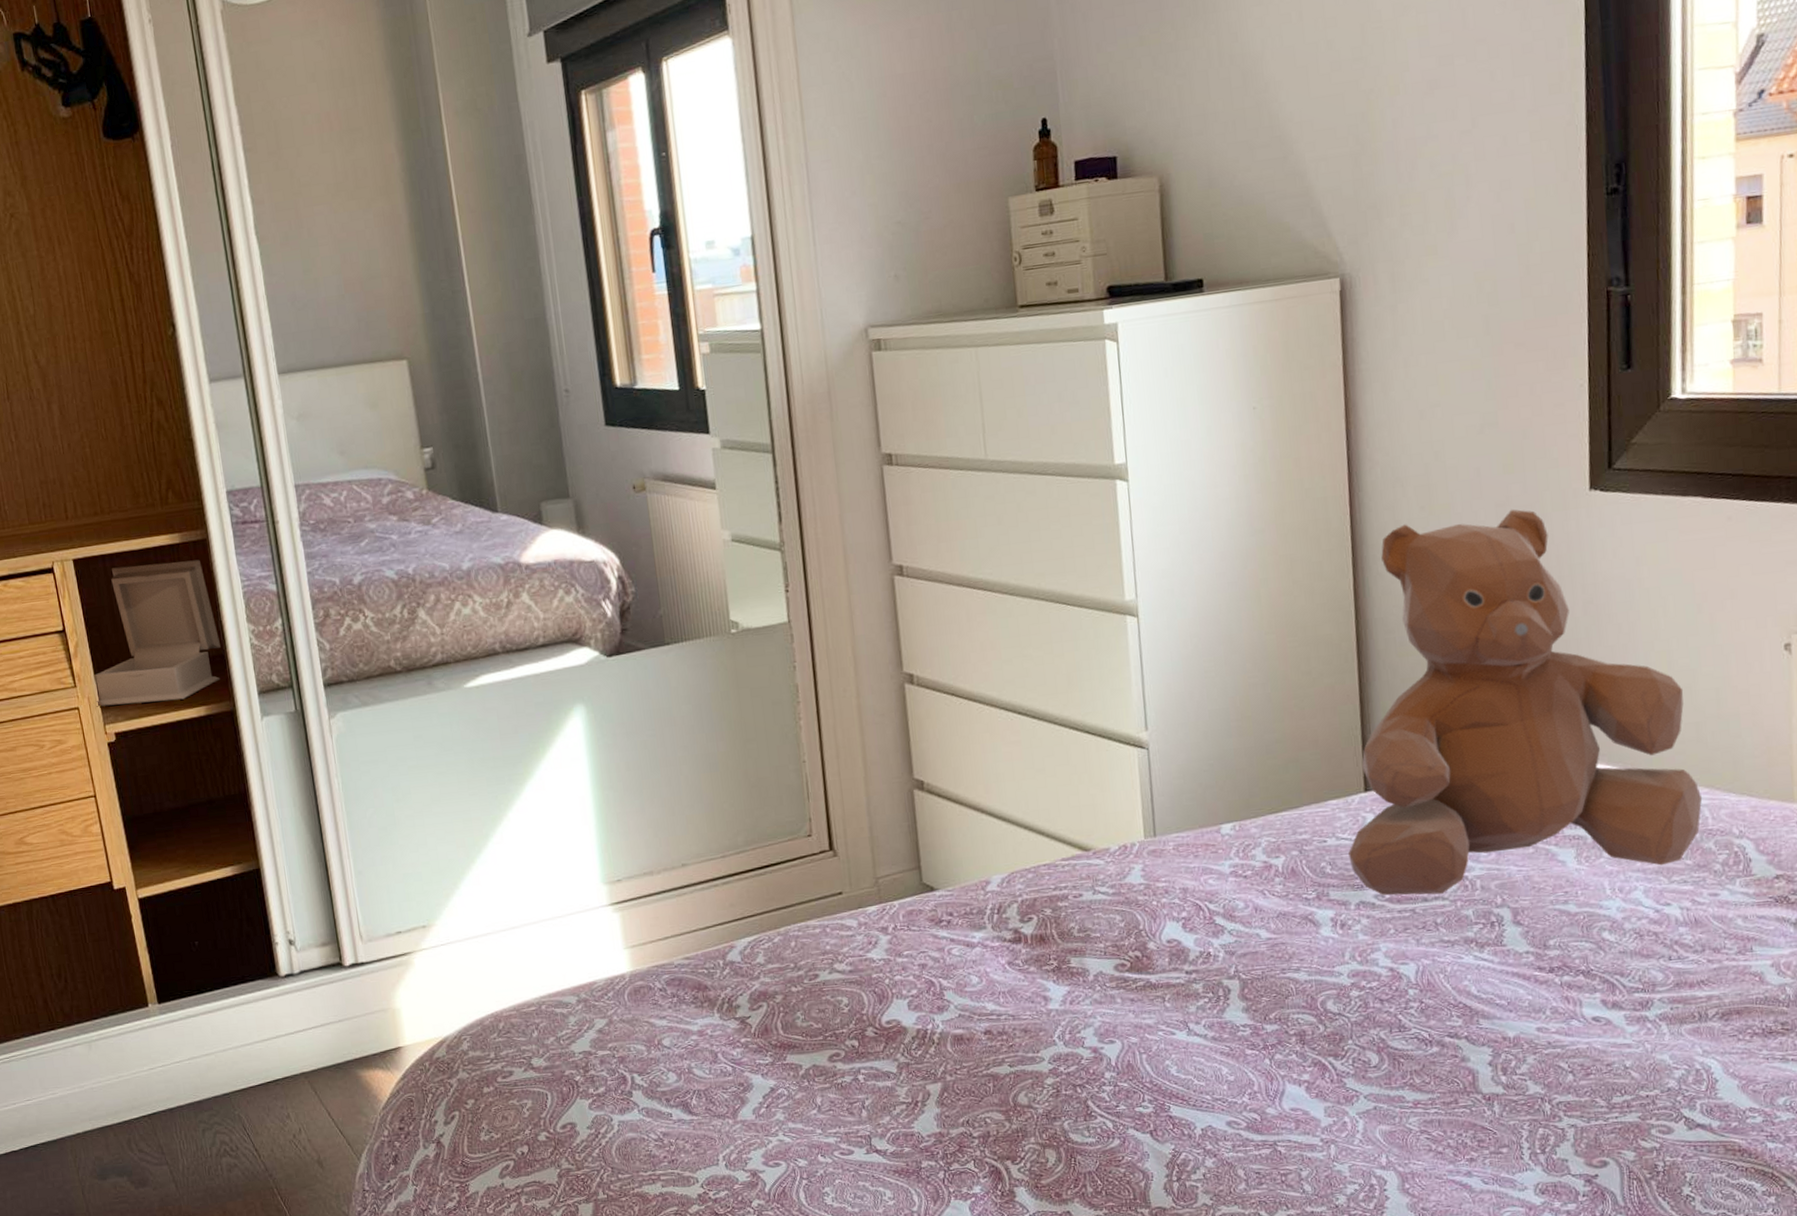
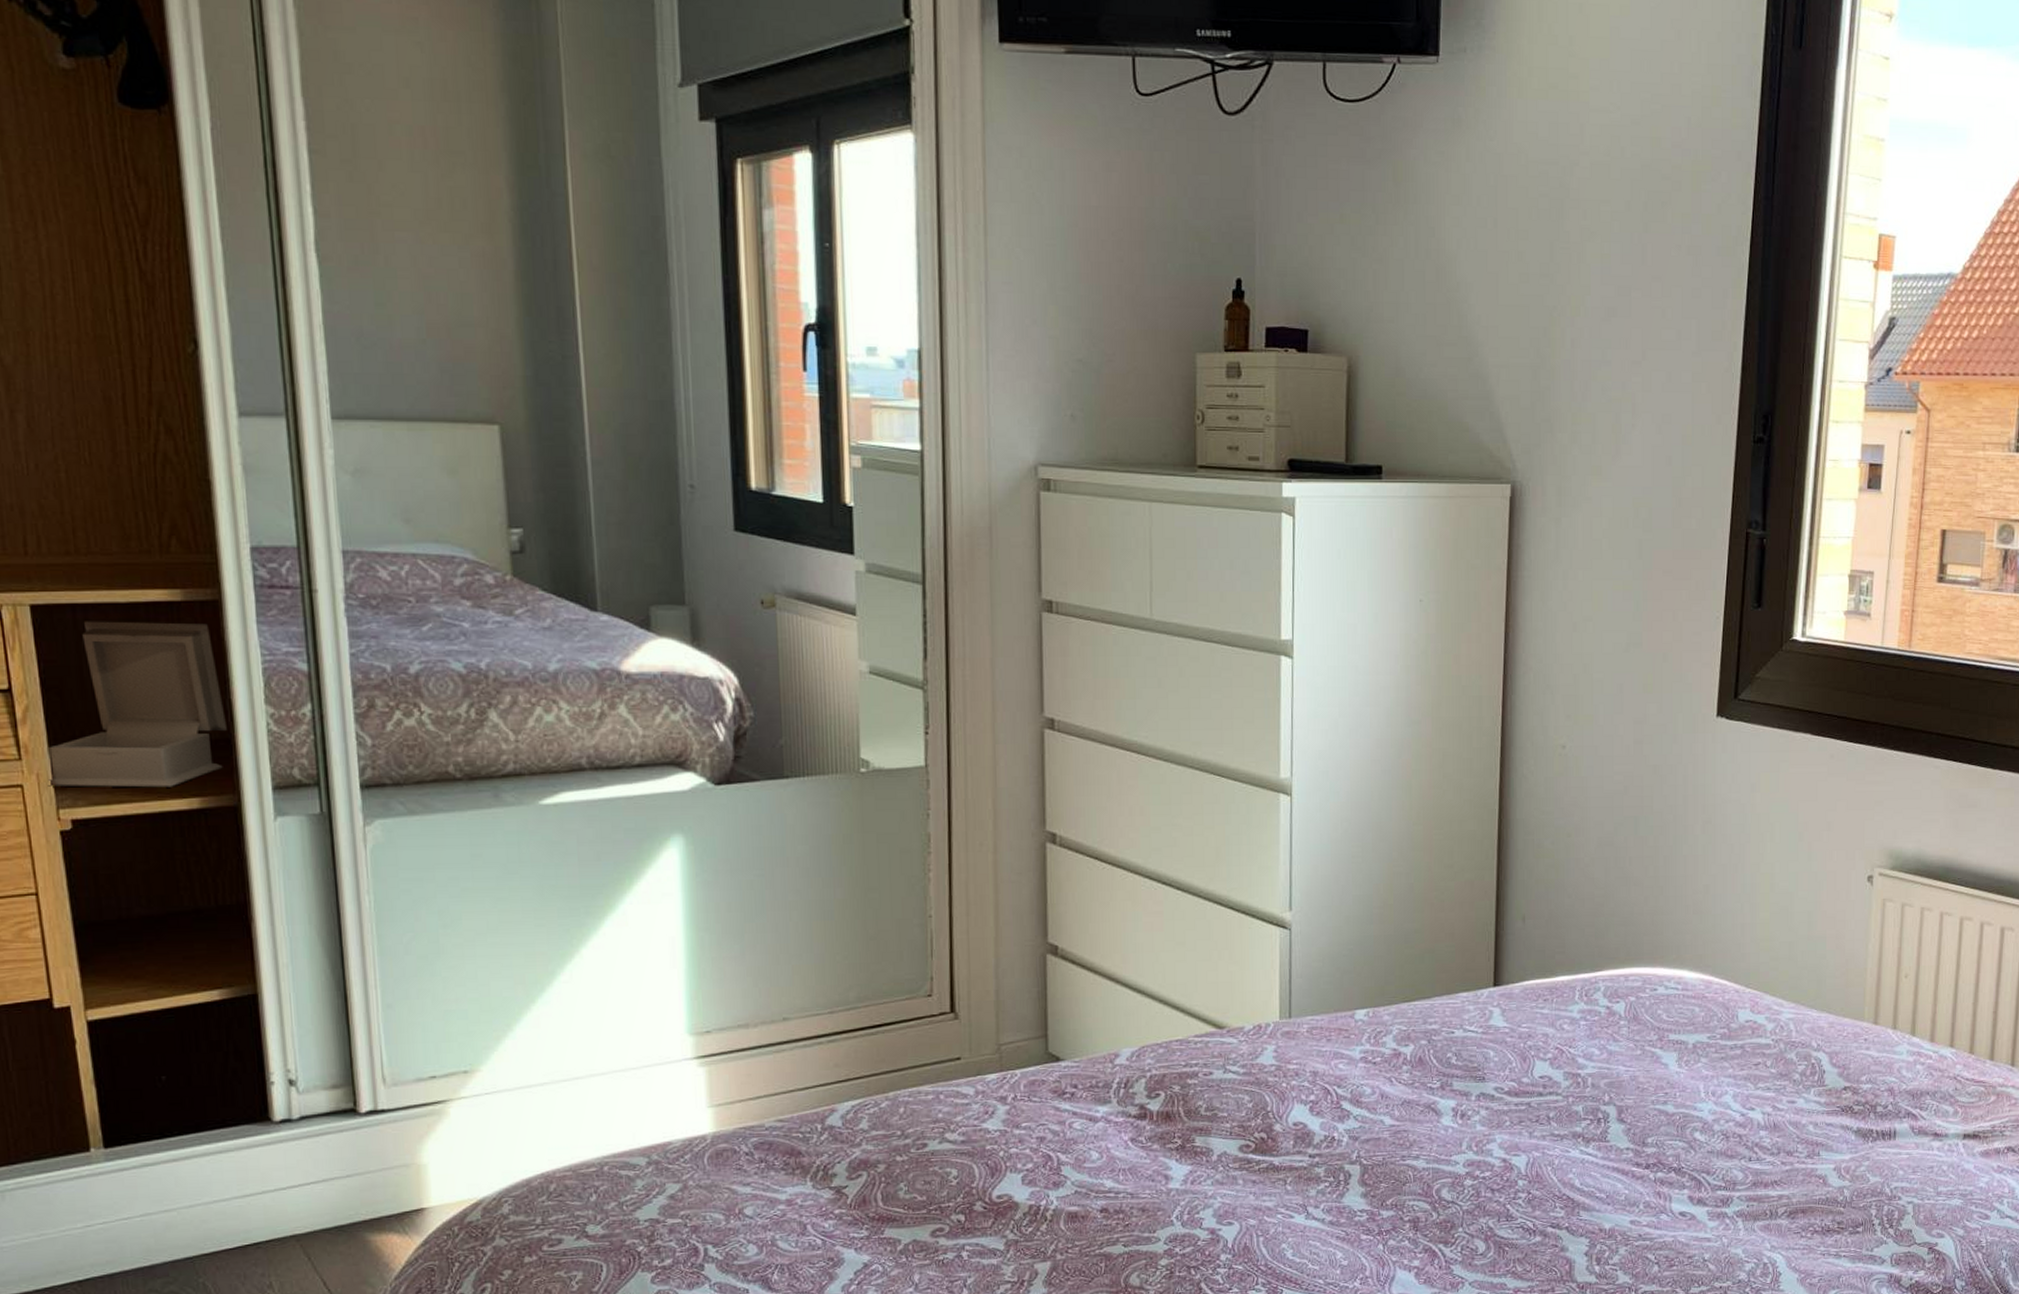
teddy bear: present [1348,509,1703,896] -> none [1474,727,1789,1090]

